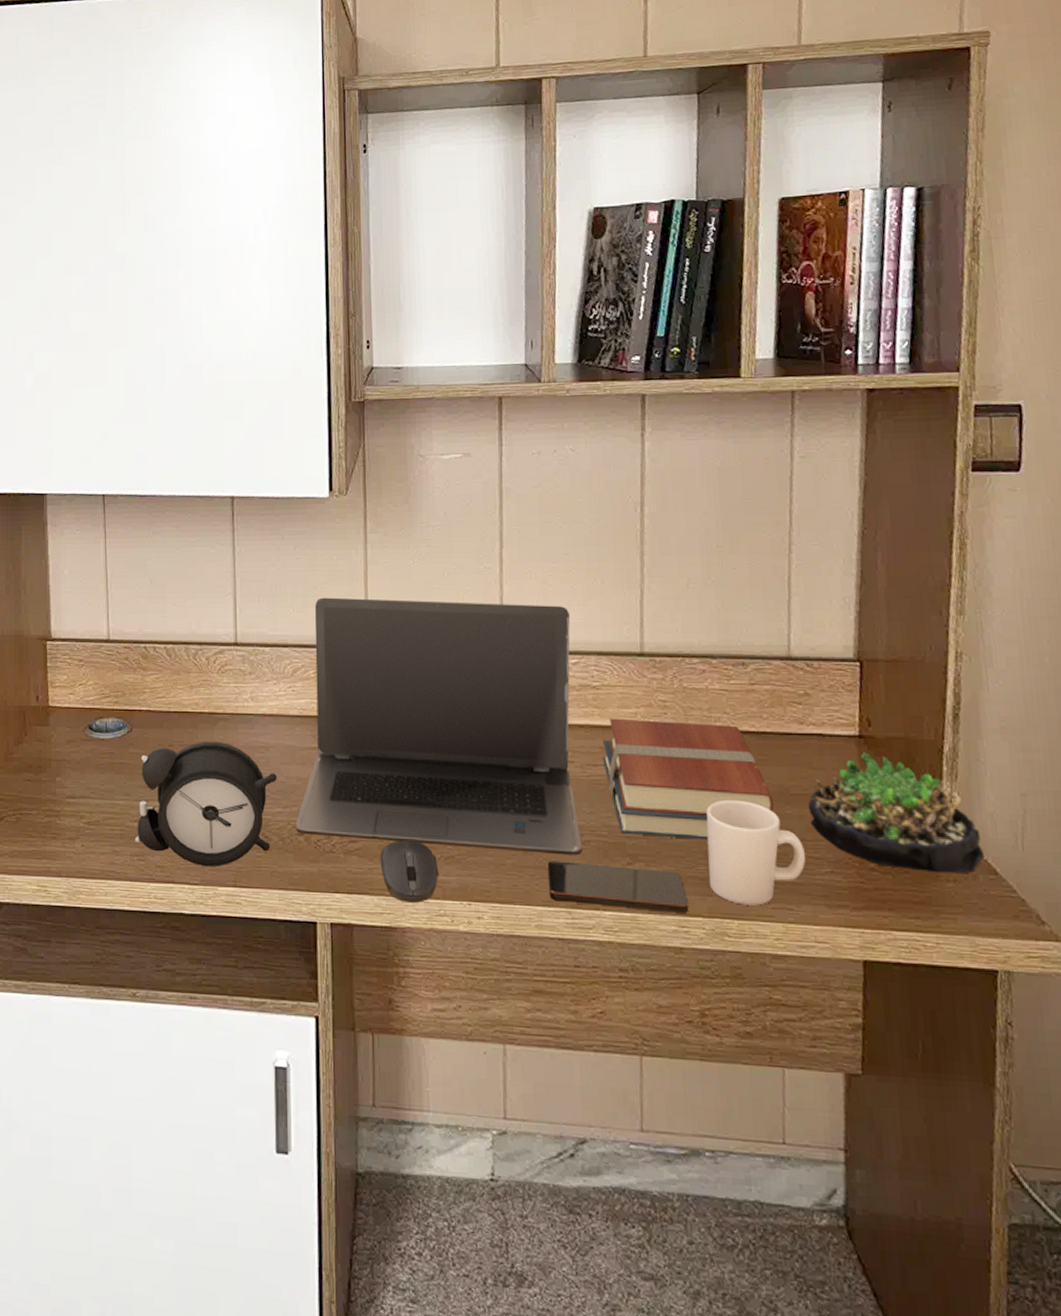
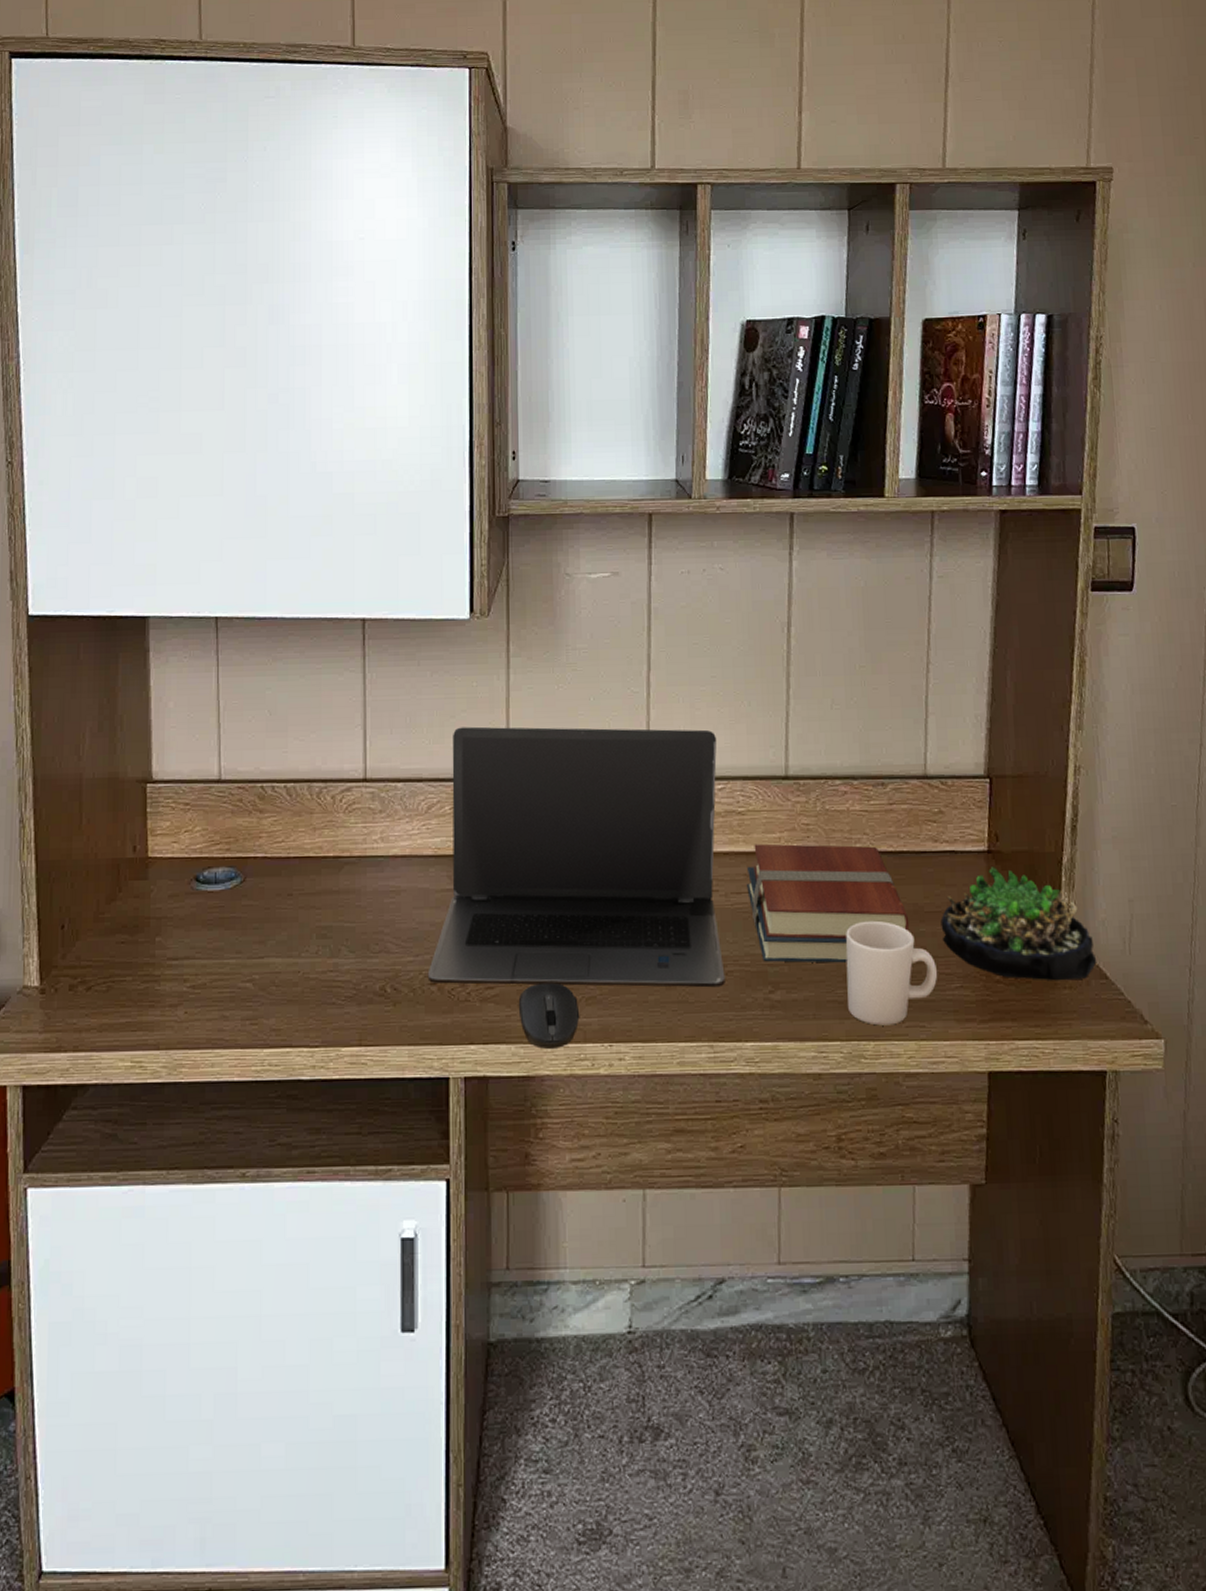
alarm clock: present [134,741,277,866] -> none [247,887,408,1026]
phone: present [547,861,689,913] -> none [690,994,828,1039]

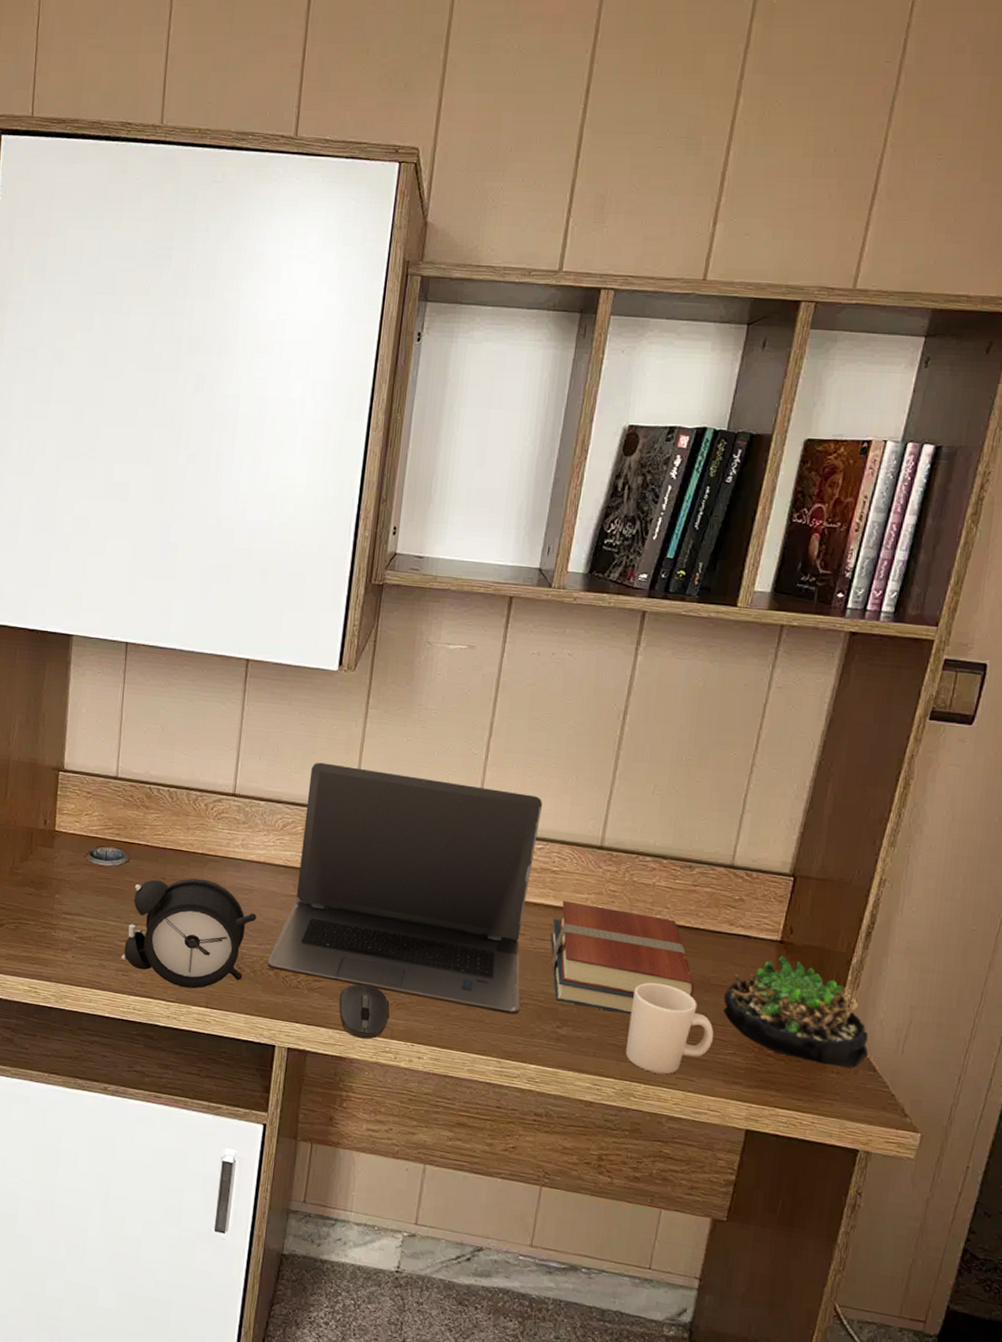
alarm clock: none [247,887,408,1026] -> present [121,878,257,989]

